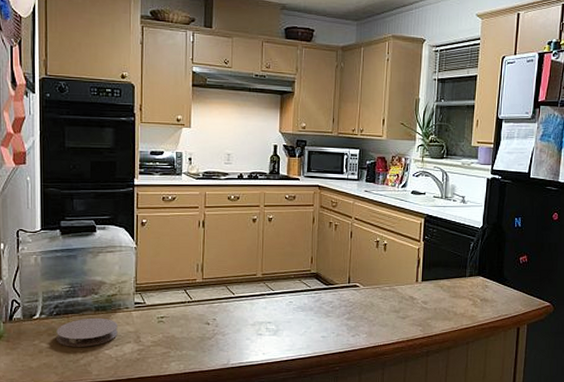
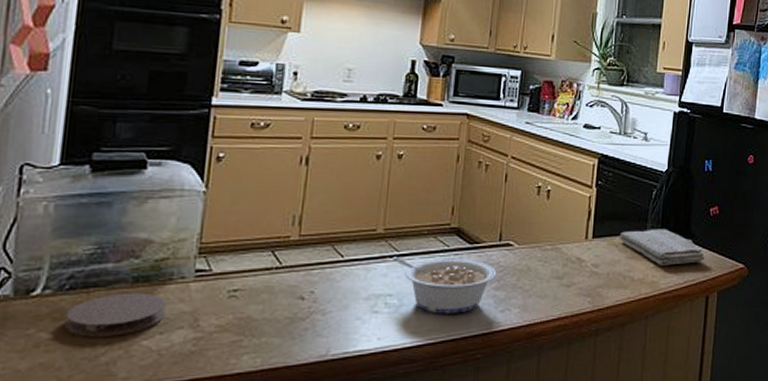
legume: none [270,295,348,337] -> present [393,257,497,314]
washcloth: none [443,274,516,303] -> present [619,229,705,266]

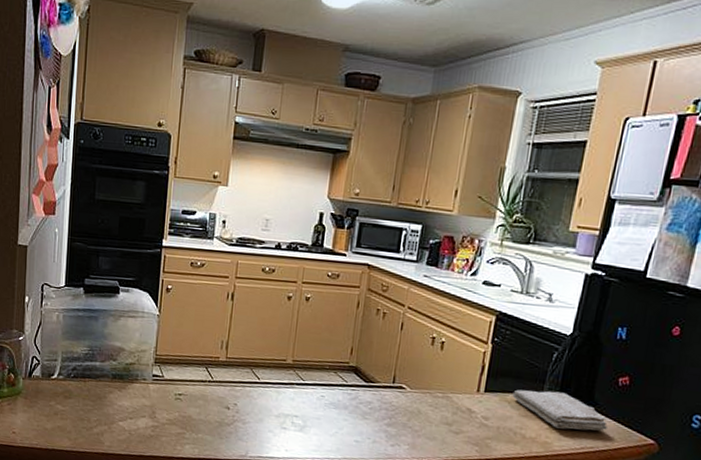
coaster: present [65,292,166,337] -> none [72,385,134,415]
legume: present [393,257,497,314] -> none [299,385,389,441]

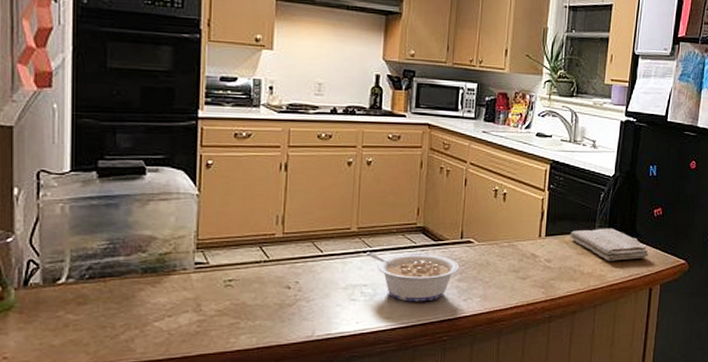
legume: none [299,385,389,441] -> present [366,252,460,302]

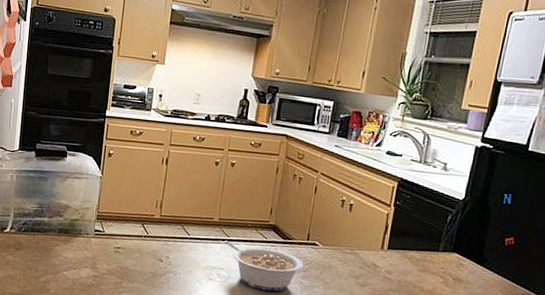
washcloth: present [570,228,649,261] -> none [412,247,496,285]

